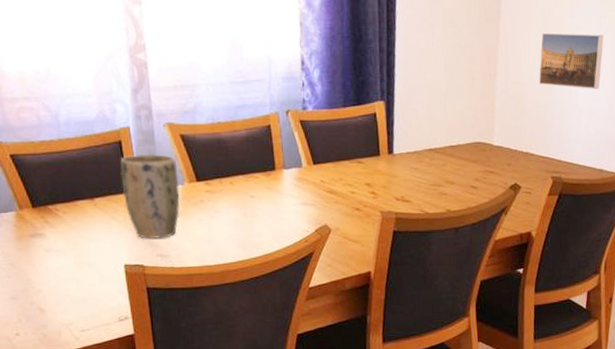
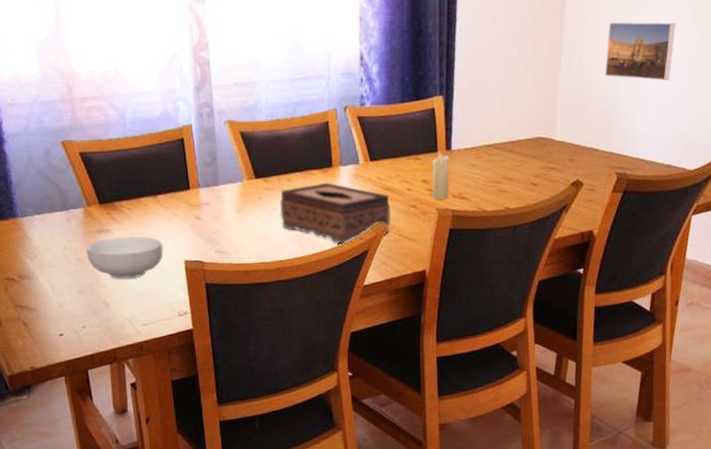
cereal bowl: none [18,240,102,284] -> present [86,236,163,279]
plant pot: present [120,154,180,239] -> none [182,152,239,235]
tissue box: none [222,185,336,247] -> present [280,182,392,244]
candle: none [374,151,393,203] -> present [431,147,450,200]

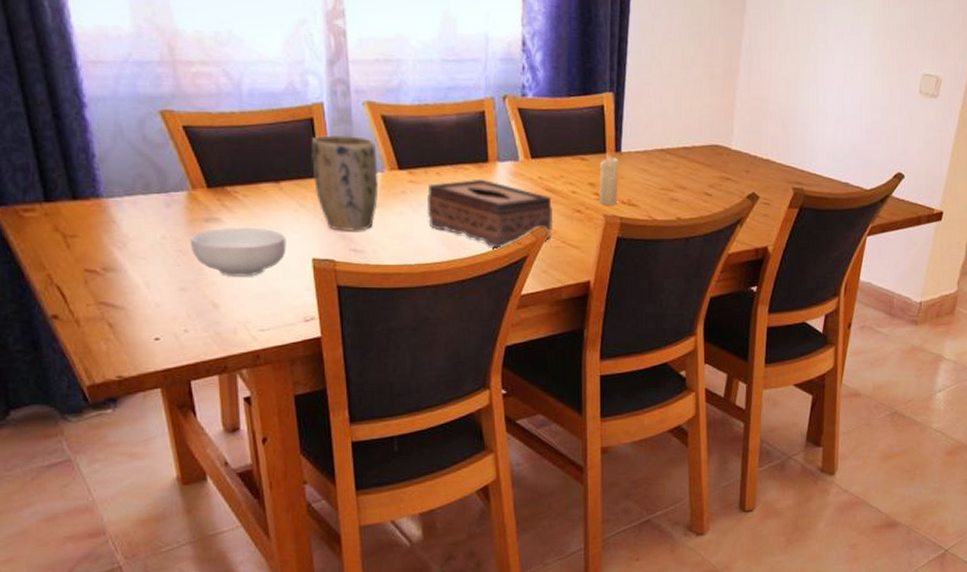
plant pot: none [182,152,239,235] -> present [311,135,379,231]
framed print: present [604,22,676,81] -> none [784,28,857,95]

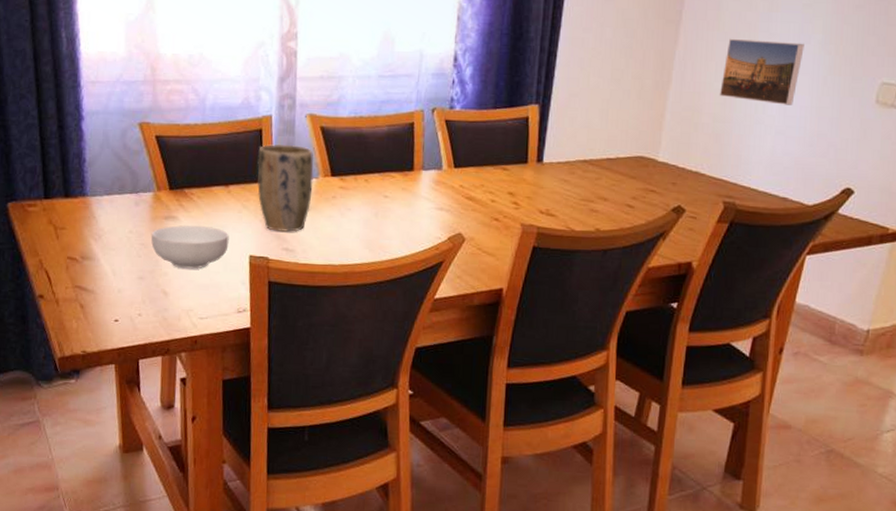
tissue box: present [426,179,554,249] -> none [353,186,471,253]
candle: present [599,148,619,206] -> none [518,159,540,215]
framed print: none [784,28,857,95] -> present [719,38,804,105]

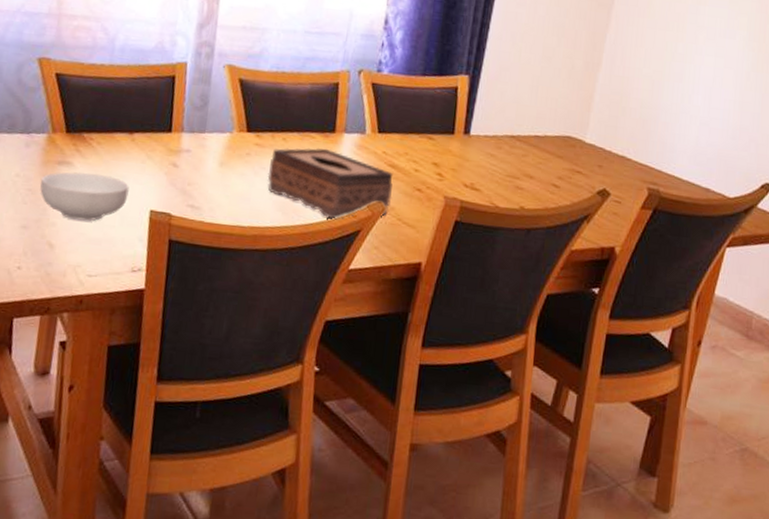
plant pot: present [257,144,314,232] -> none [165,93,229,189]
tissue box: none [353,186,471,253] -> present [267,147,394,220]
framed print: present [719,38,804,105] -> none [647,26,730,98]

